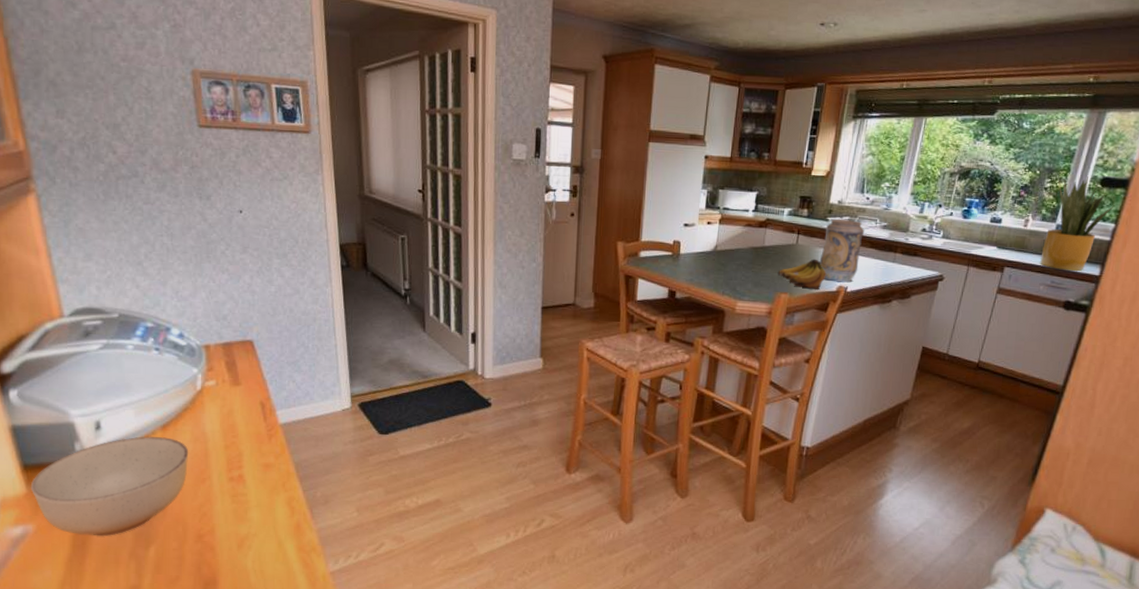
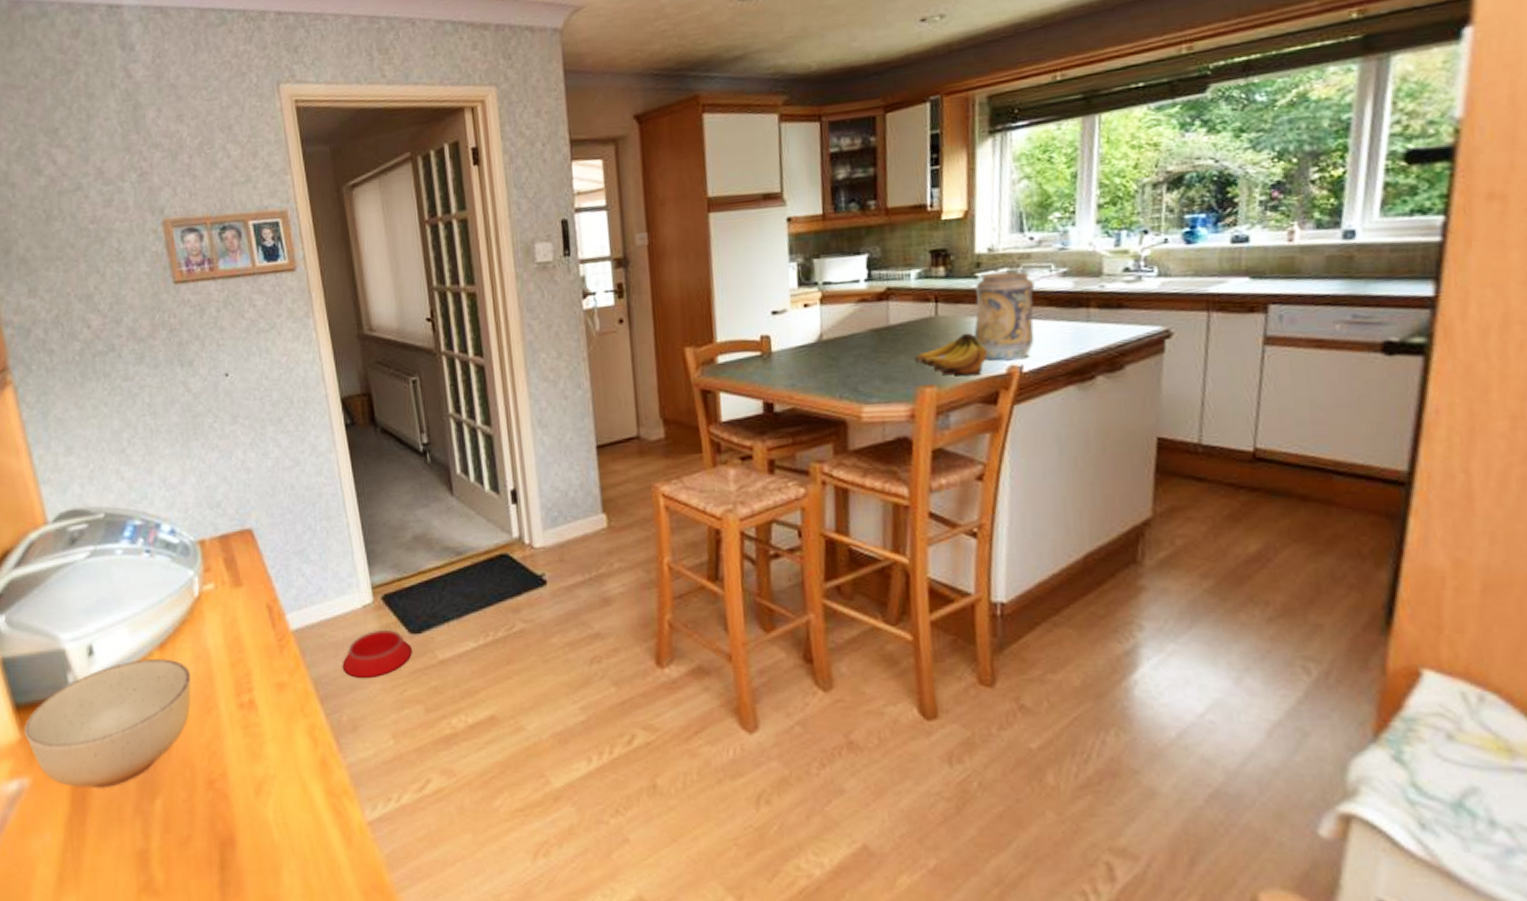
pet bowl: none [320,429,380,465] -> present [342,630,413,678]
planter: present [1040,176,1113,272] -> none [1326,153,1435,297]

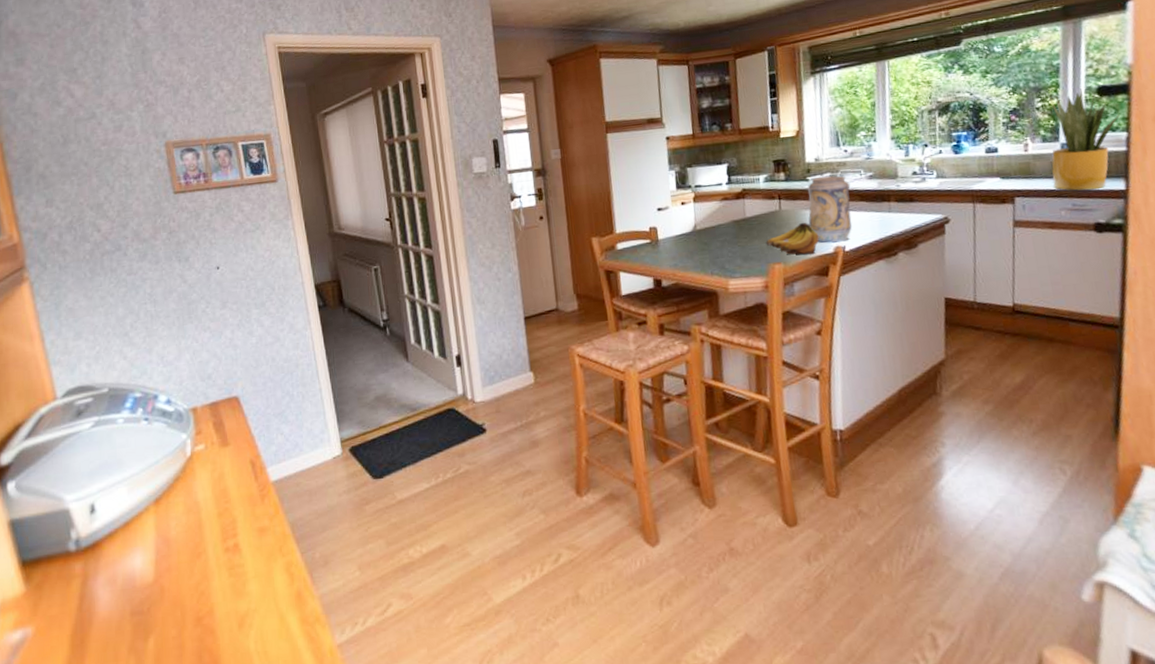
bowl: present [24,659,191,787] -> none [29,512,183,633]
pet bowl: present [342,630,413,678] -> none [315,477,376,519]
planter: none [1326,153,1435,297] -> present [1050,88,1119,191]

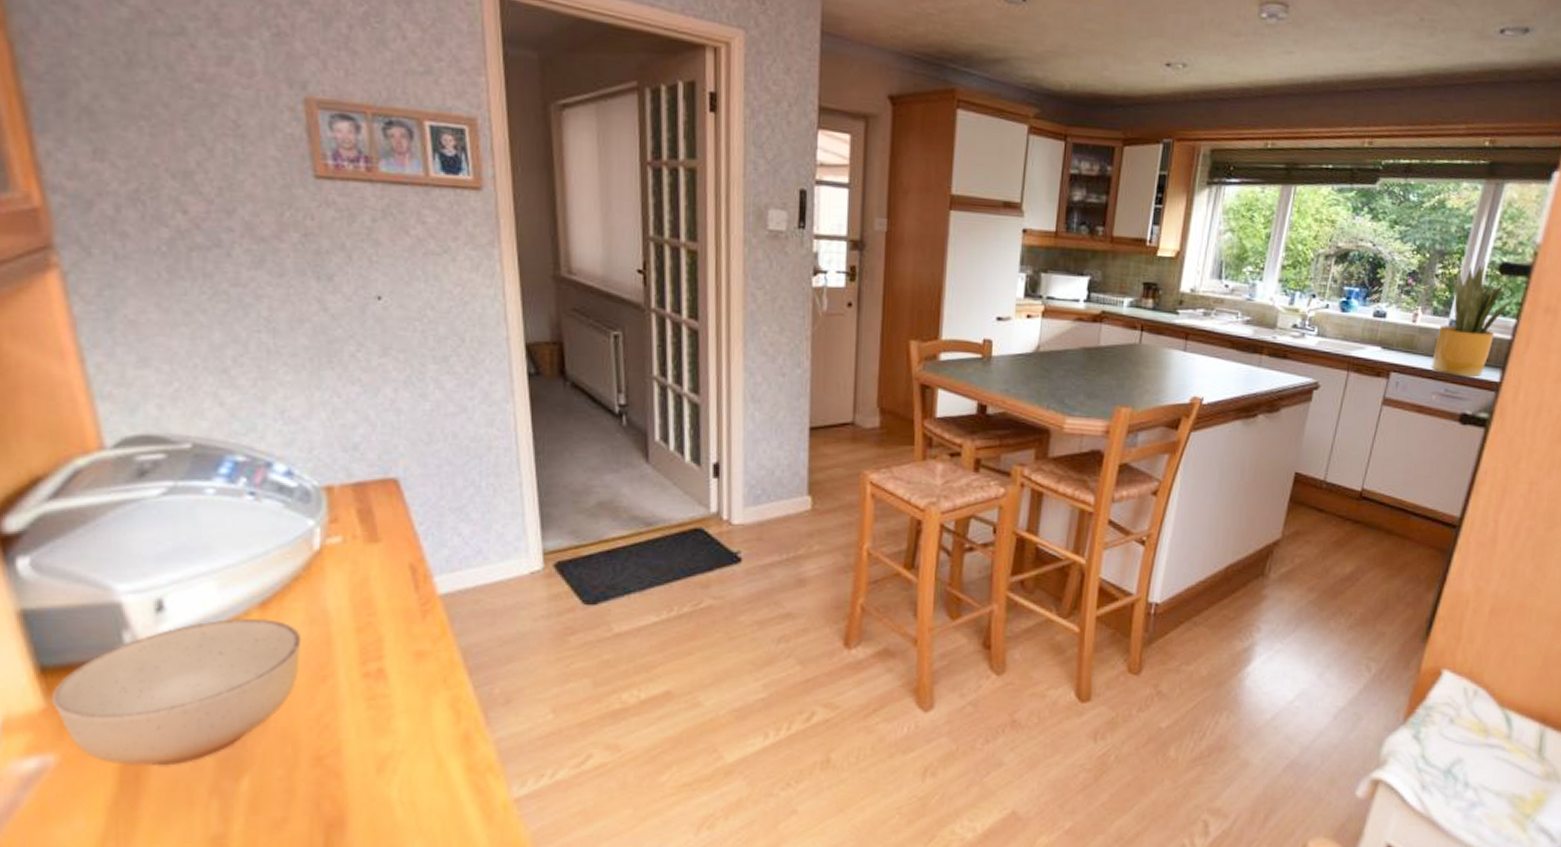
bowl: none [29,512,183,633] -> present [51,619,302,765]
fruit: present [766,222,819,256] -> none [1116,362,1177,403]
decorative vase: present [807,175,853,244] -> none [1168,312,1224,393]

